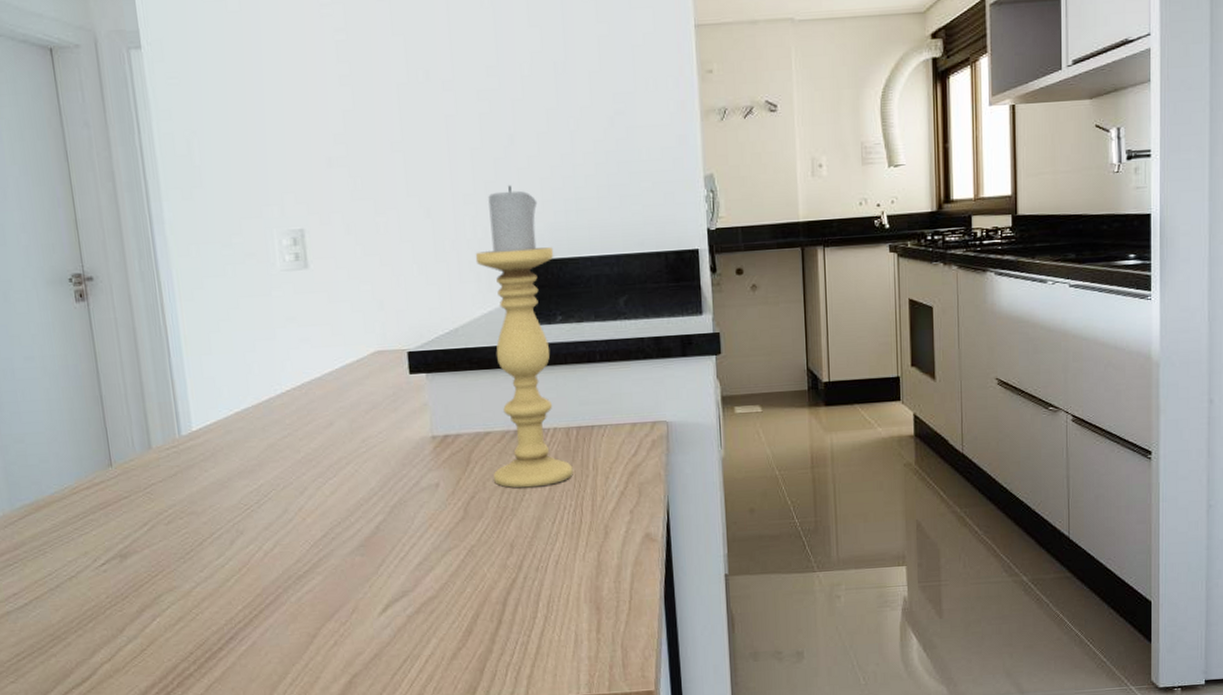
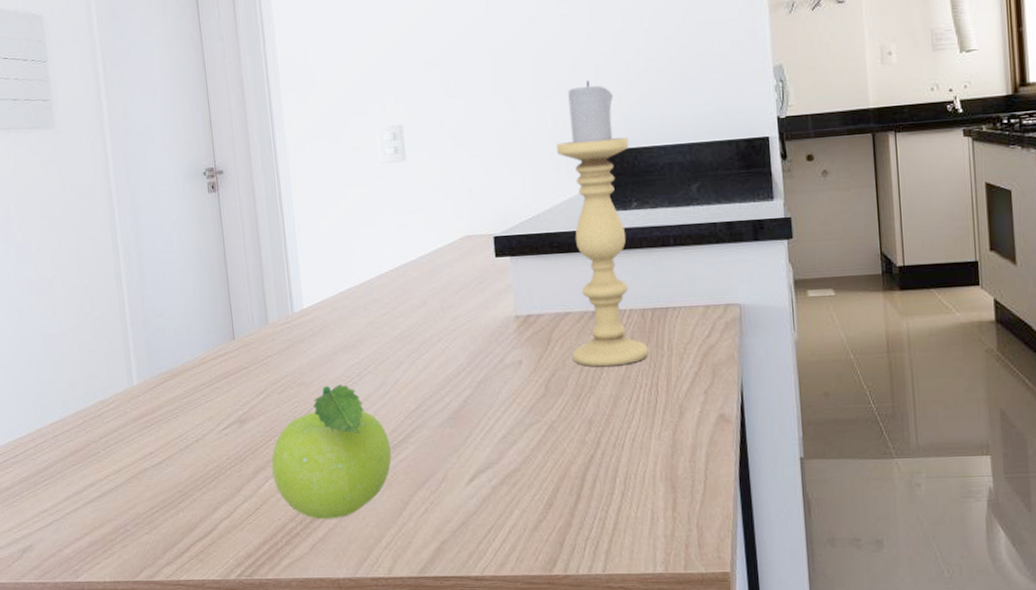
fruit: none [158,513,296,658] -> present [271,384,391,520]

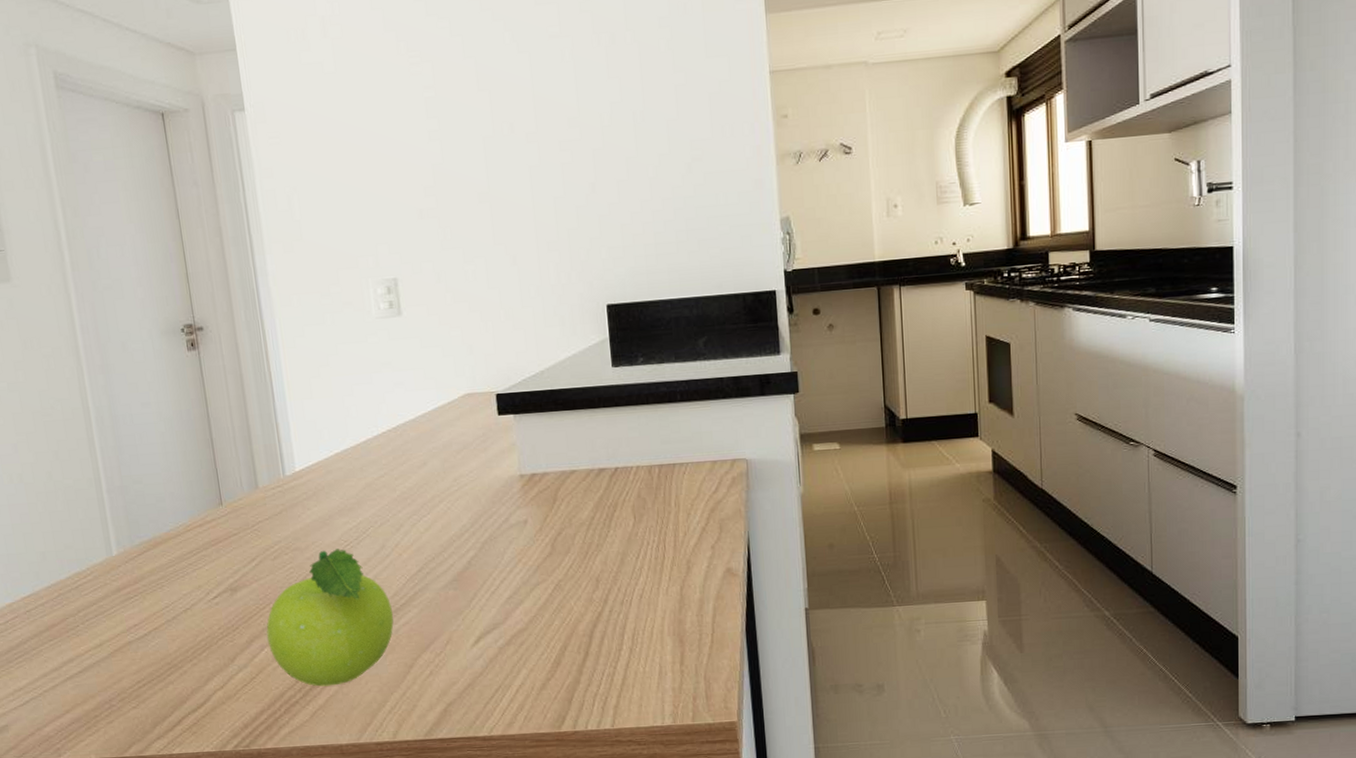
candle holder: present [556,80,649,367] -> none [559,232,656,525]

